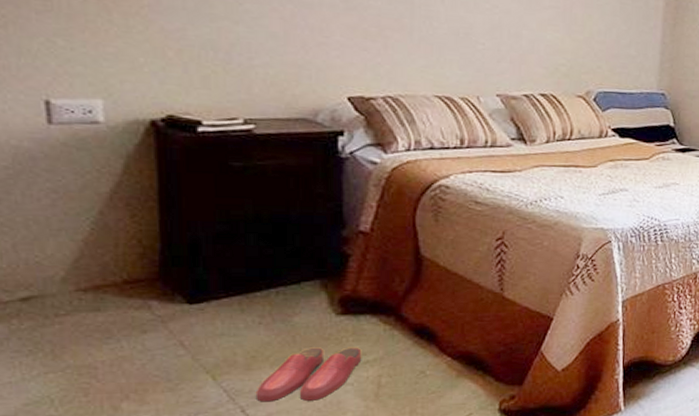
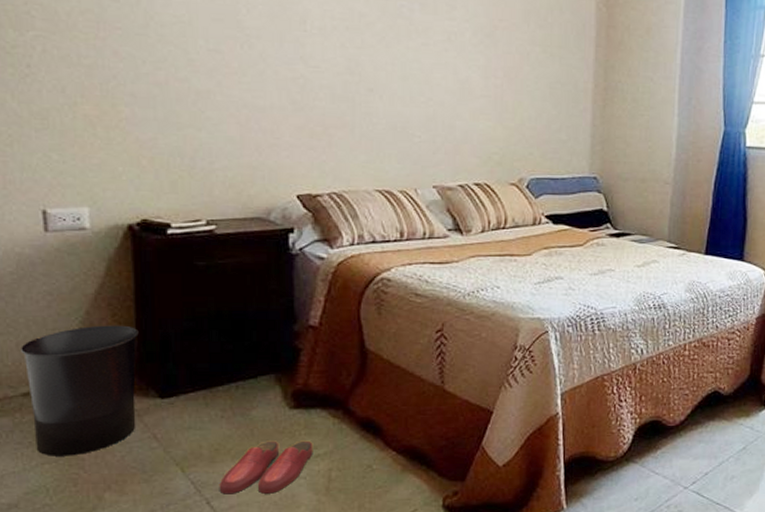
waste bin: none [18,226,163,365] -> present [21,325,139,456]

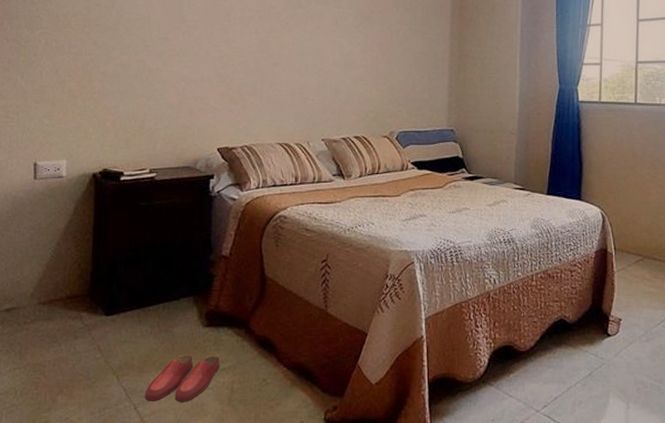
waste bin: present [21,325,139,456] -> none [8,254,94,363]

